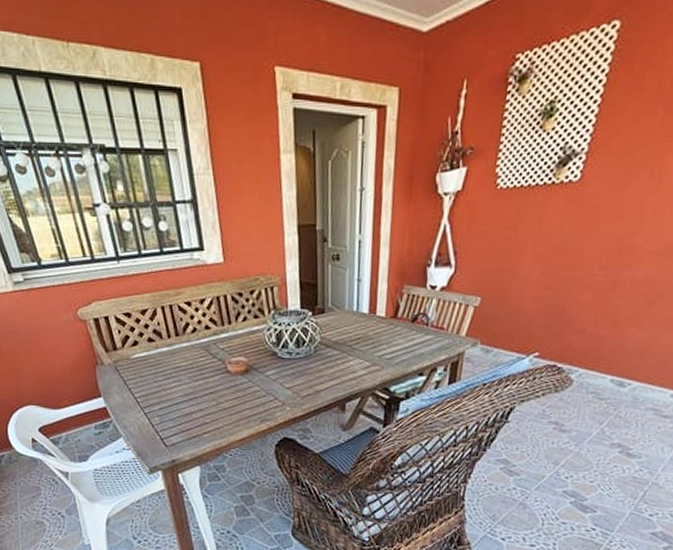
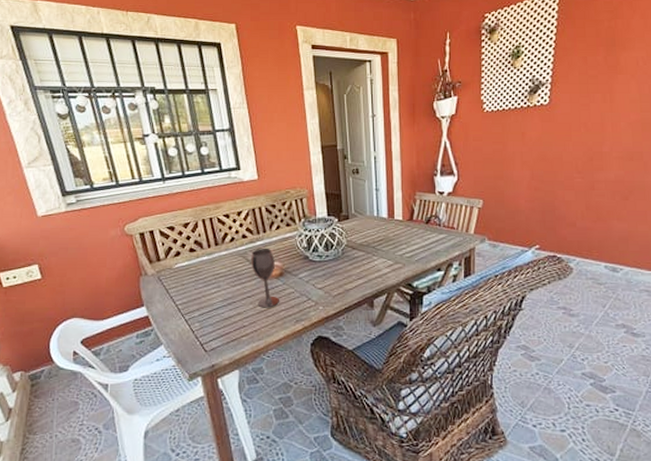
wine glass: none [214,341,244,406] -> present [251,247,279,308]

